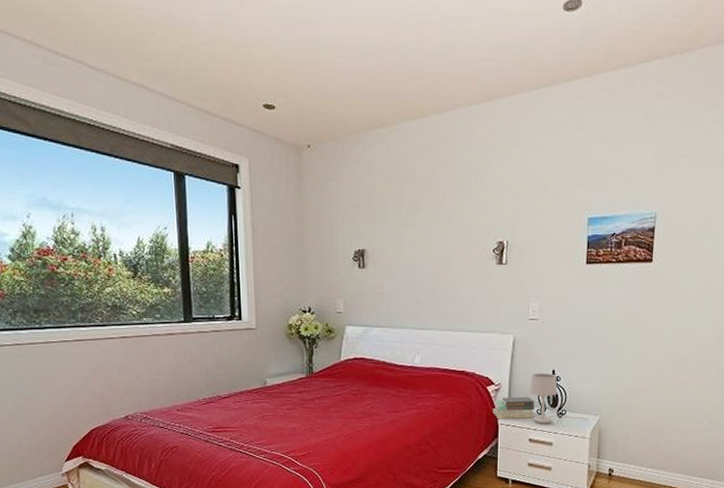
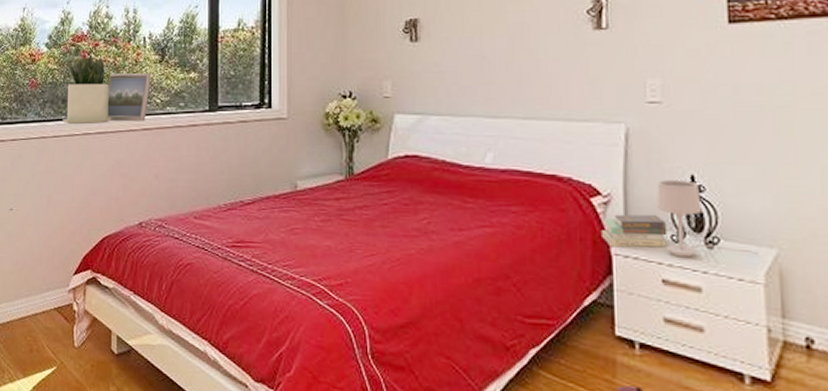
planter: none [33,268,90,333] -> present [62,54,113,125]
picture frame: none [79,287,126,330] -> present [107,73,151,121]

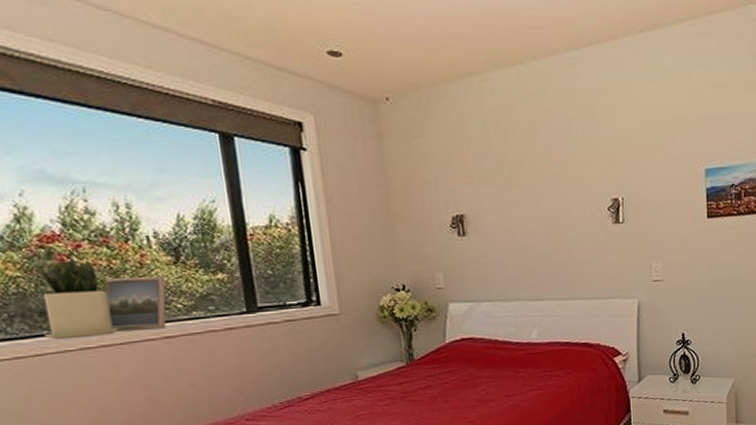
books: present [600,214,668,248] -> none [621,365,667,392]
table lamp: present [657,179,759,258] -> none [660,337,723,393]

